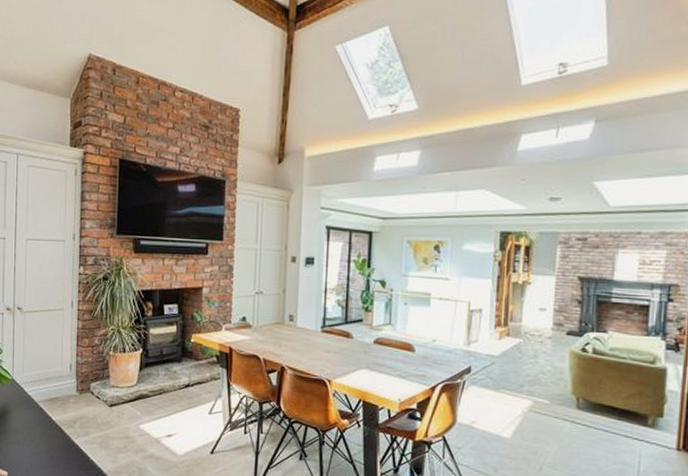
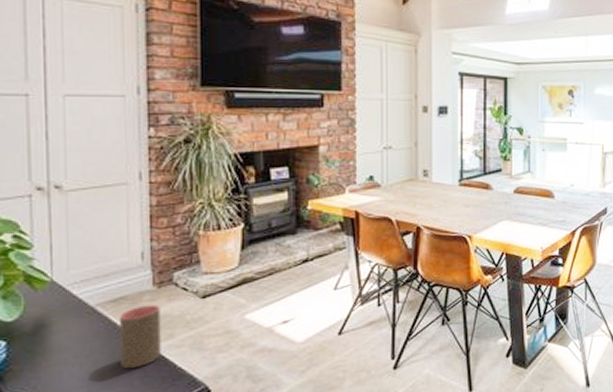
cup: none [53,406,81,455] -> present [120,304,161,369]

